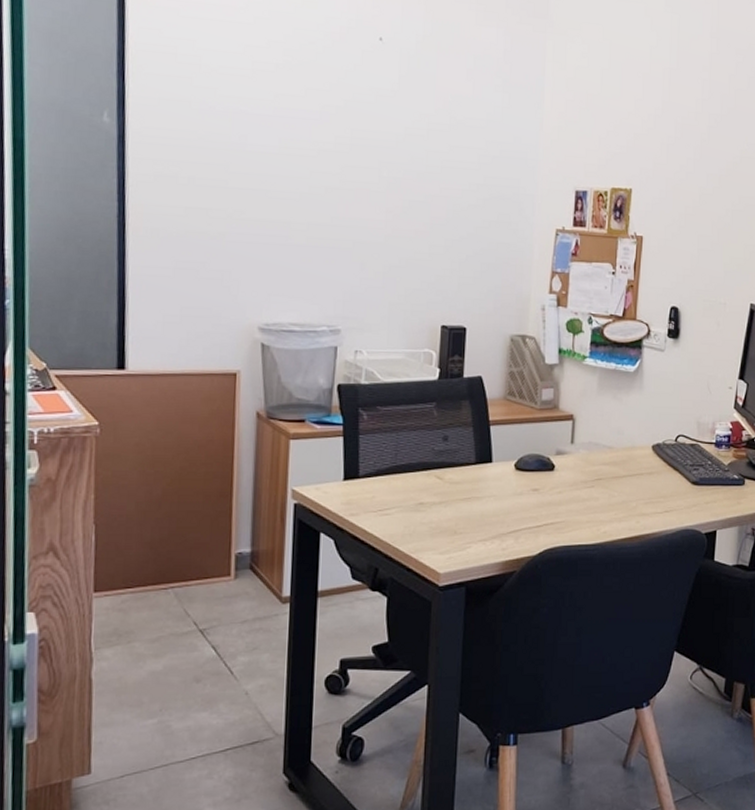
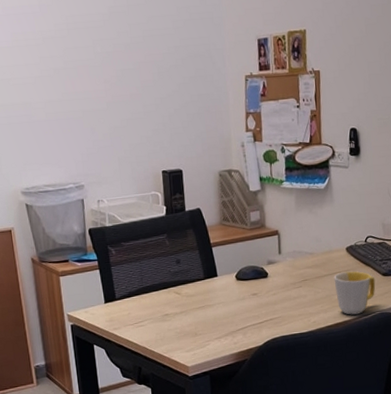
mug: none [634,474,683,528] -> present [334,271,376,315]

